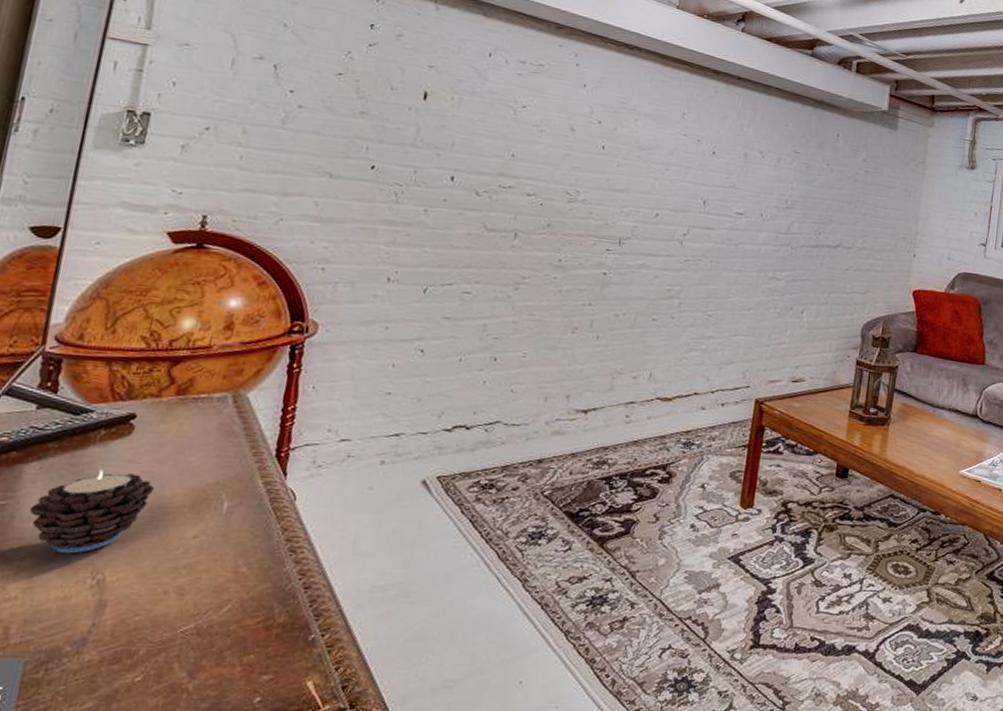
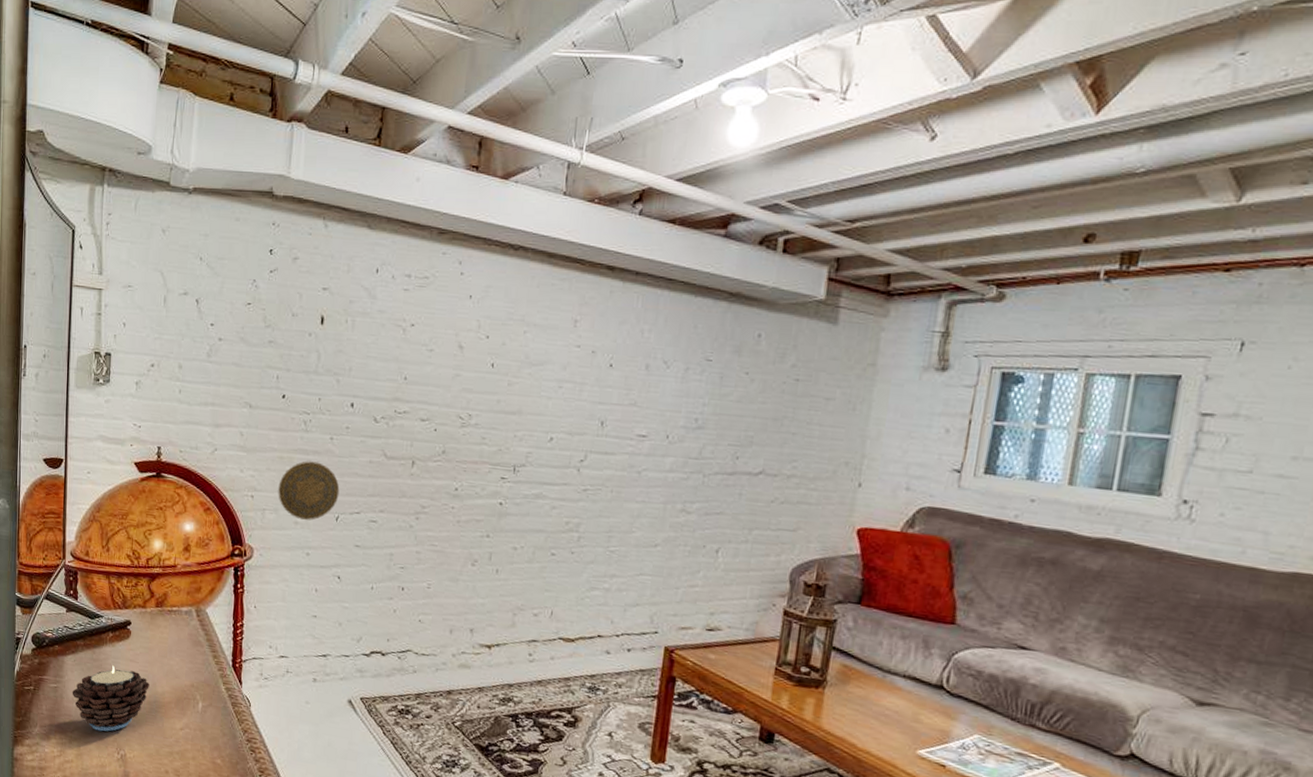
decorative plate: none [355,232,431,293] -> present [278,461,340,521]

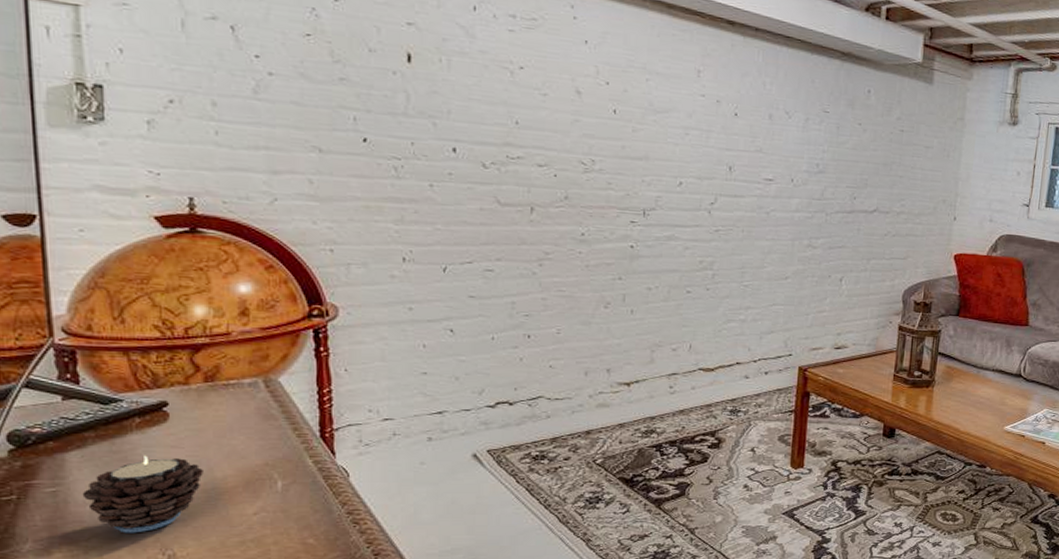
decorative plate: present [278,461,340,521] -> none [366,209,446,273]

